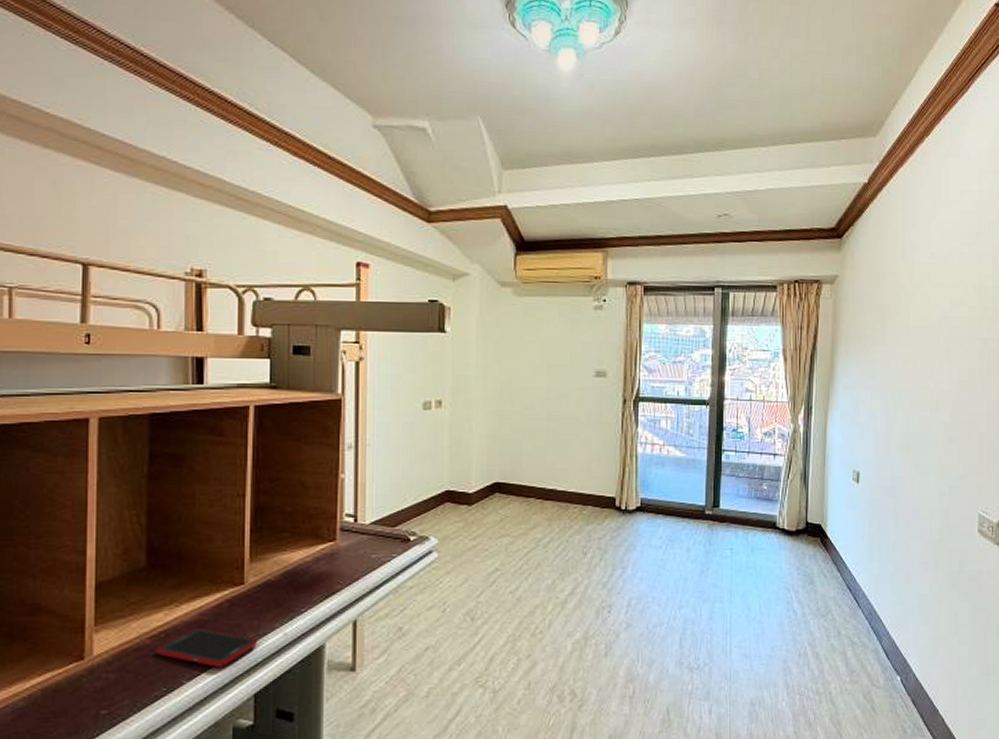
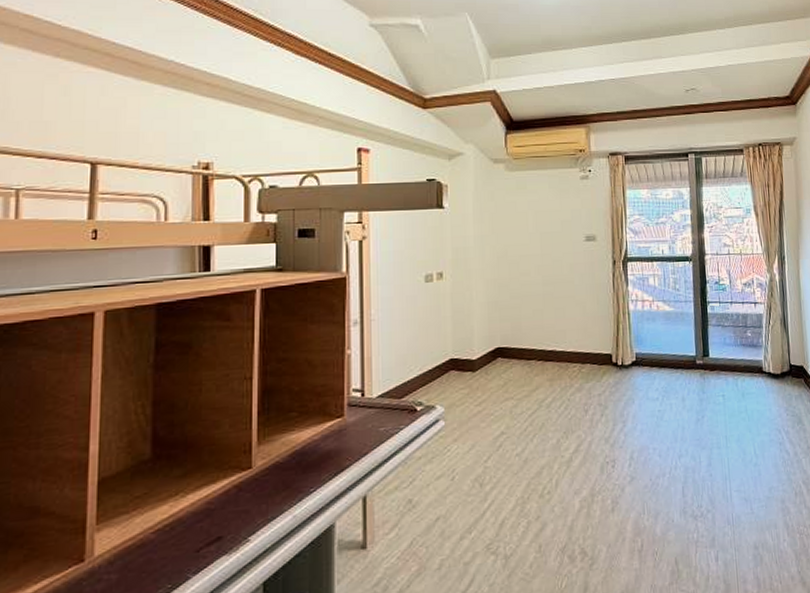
cell phone: present [156,627,257,667] -> none [161,517,265,558]

